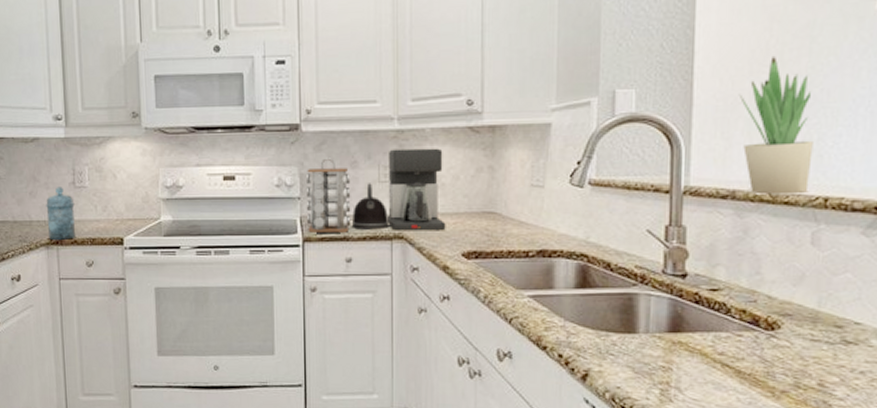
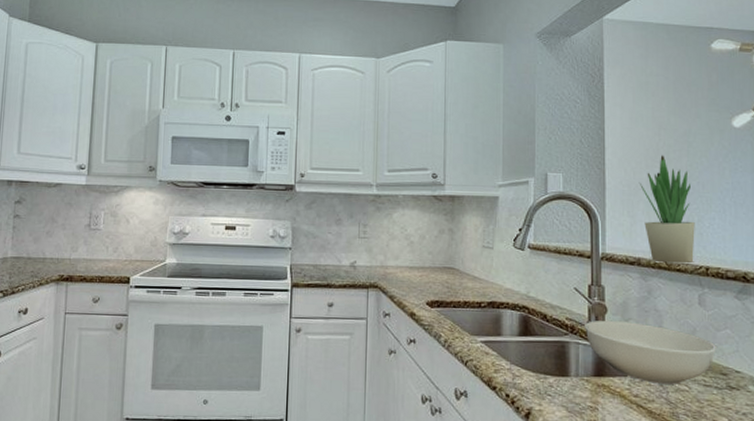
canister: present [45,187,76,240] -> none [59,228,88,277]
spice rack: present [305,158,351,234] -> none [295,215,335,281]
kettle: present [351,183,389,230] -> none [334,238,366,279]
coffee maker: present [386,148,446,231] -> none [364,210,414,282]
bowl: none [657,266,831,340] -> present [583,320,716,385]

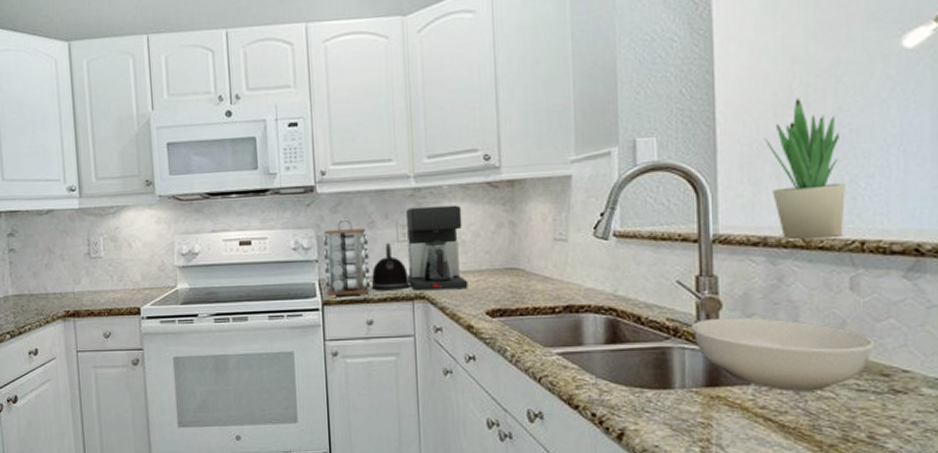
spice rack: none [295,215,335,281] -> present [322,219,371,297]
kettle: none [334,238,366,279] -> present [371,243,410,291]
coffee maker: none [364,210,414,282] -> present [406,205,468,291]

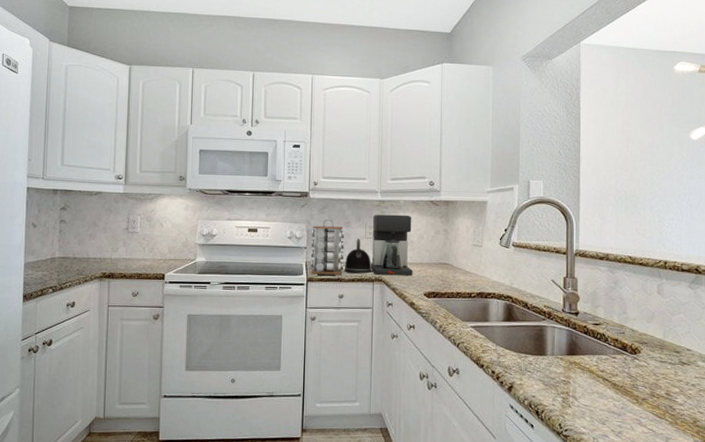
bowl: present [690,317,875,391] -> none [559,307,671,361]
potted plant: present [764,97,845,240] -> none [609,163,656,258]

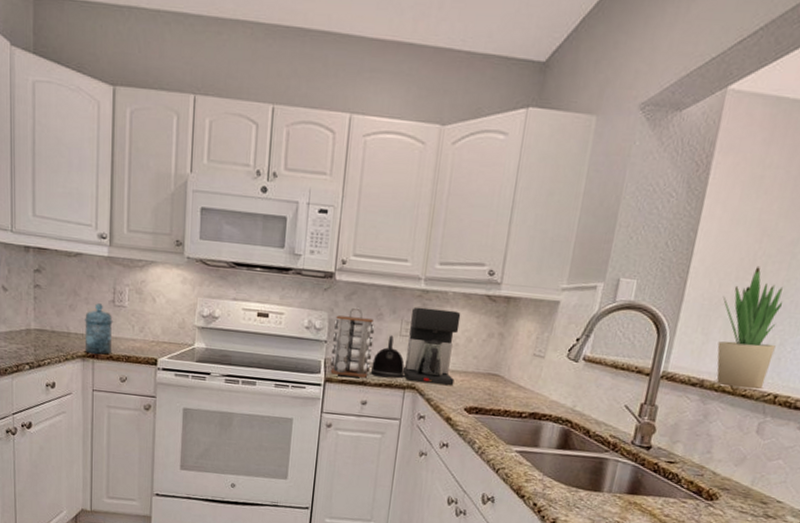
canister: none [101,231,127,274] -> present [83,303,113,355]
potted plant: none [609,163,656,258] -> present [716,265,783,389]

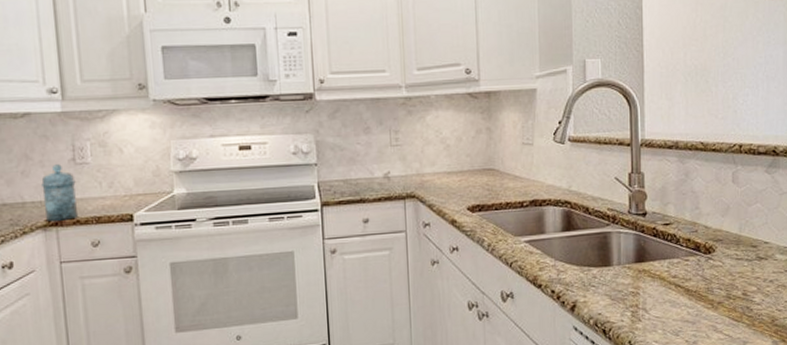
spice rack: present [330,307,375,378] -> none [321,125,367,198]
kettle: present [370,335,405,379] -> none [366,147,402,191]
coffee maker: present [402,306,461,387] -> none [399,113,452,191]
potted plant: present [716,265,783,389] -> none [676,31,730,144]

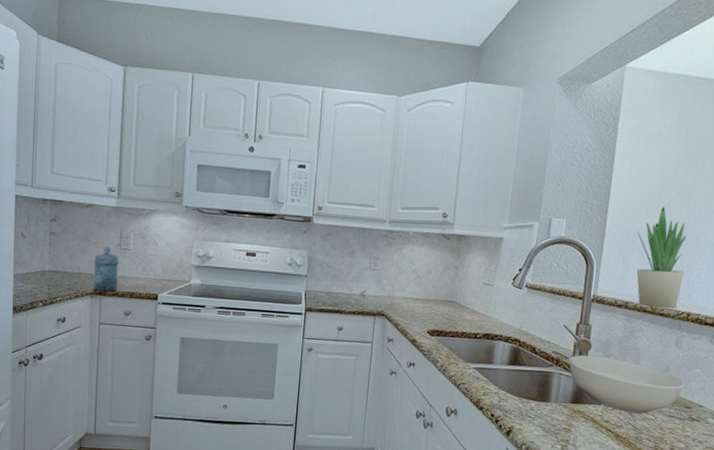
bowl: none [624,205,748,263] -> present [568,355,685,414]
potted plant: none [676,31,730,144] -> present [636,206,686,309]

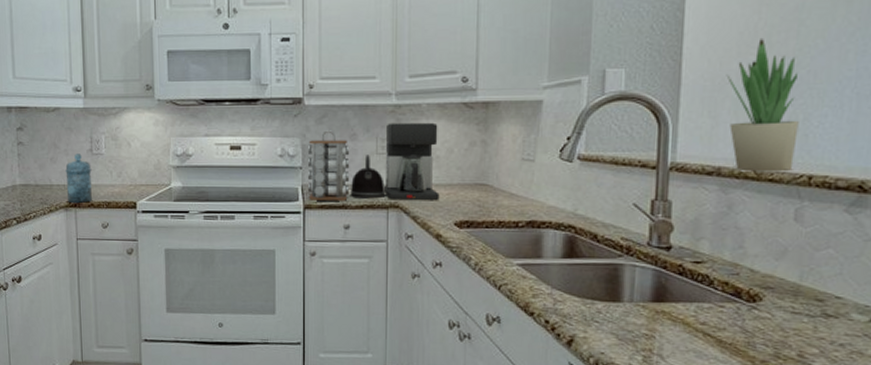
spice rack: none [309,246,348,307] -> present [307,130,350,202]
kettle: none [345,269,375,307] -> present [350,154,386,199]
coffee maker: none [372,245,421,313] -> present [383,122,440,201]
bowl: present [568,355,685,414] -> none [642,239,813,312]

